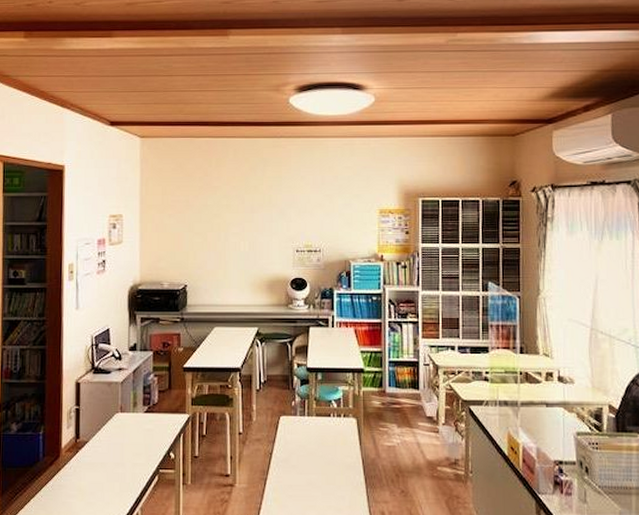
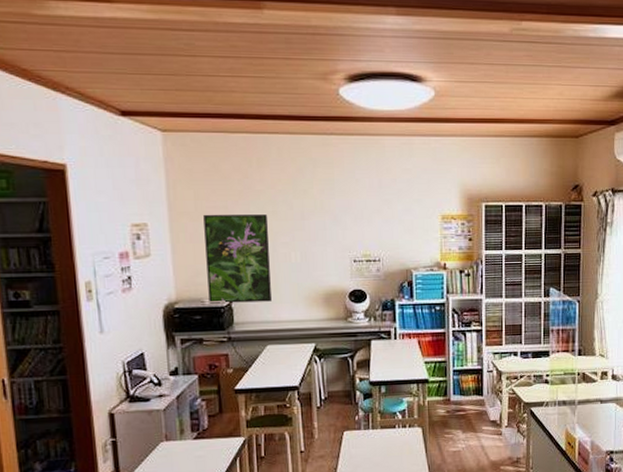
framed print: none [167,207,221,286] -> present [203,214,272,304]

